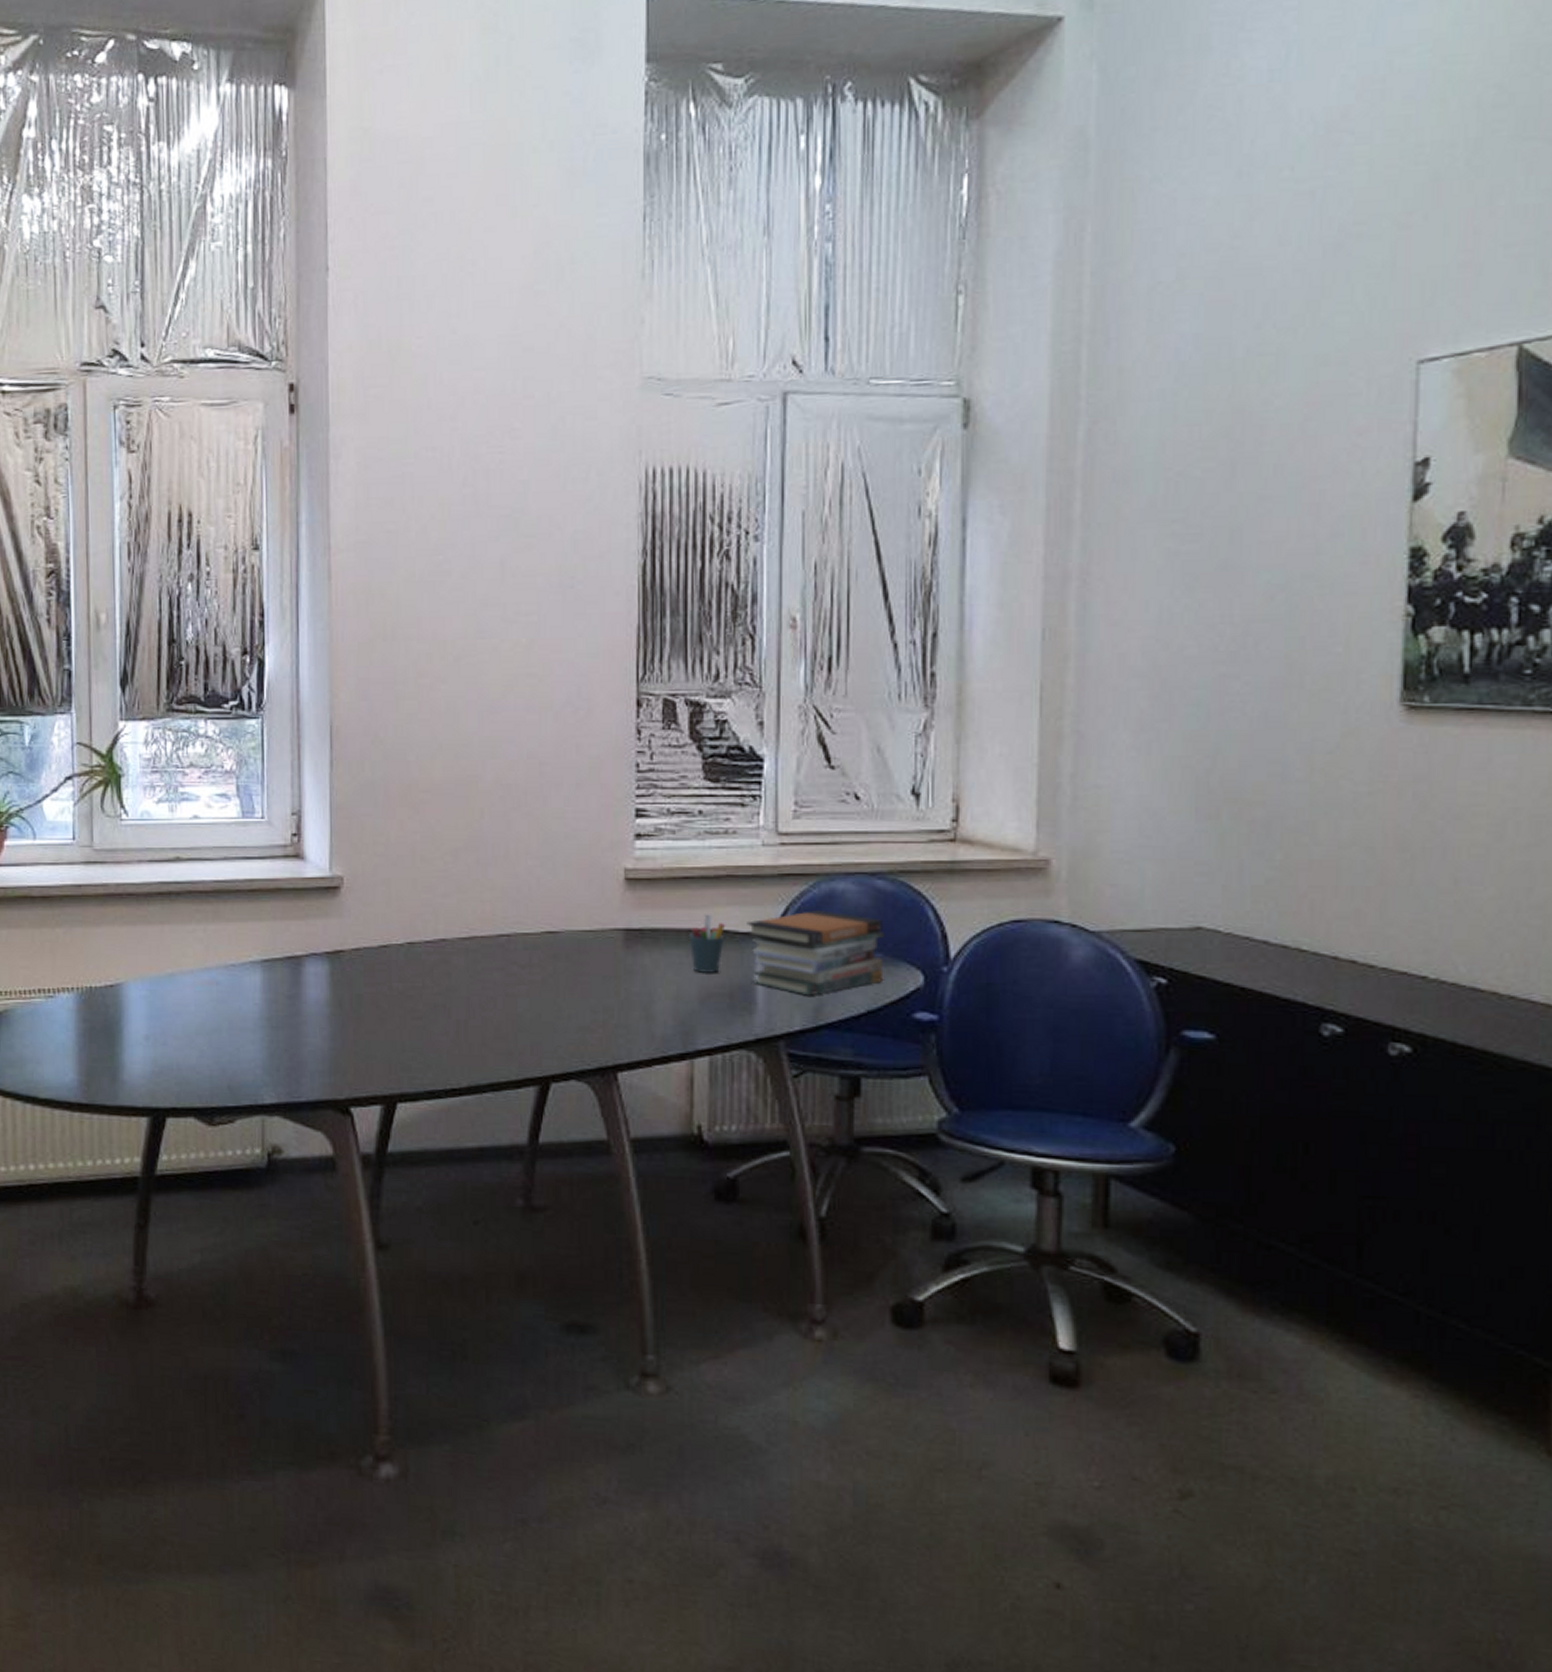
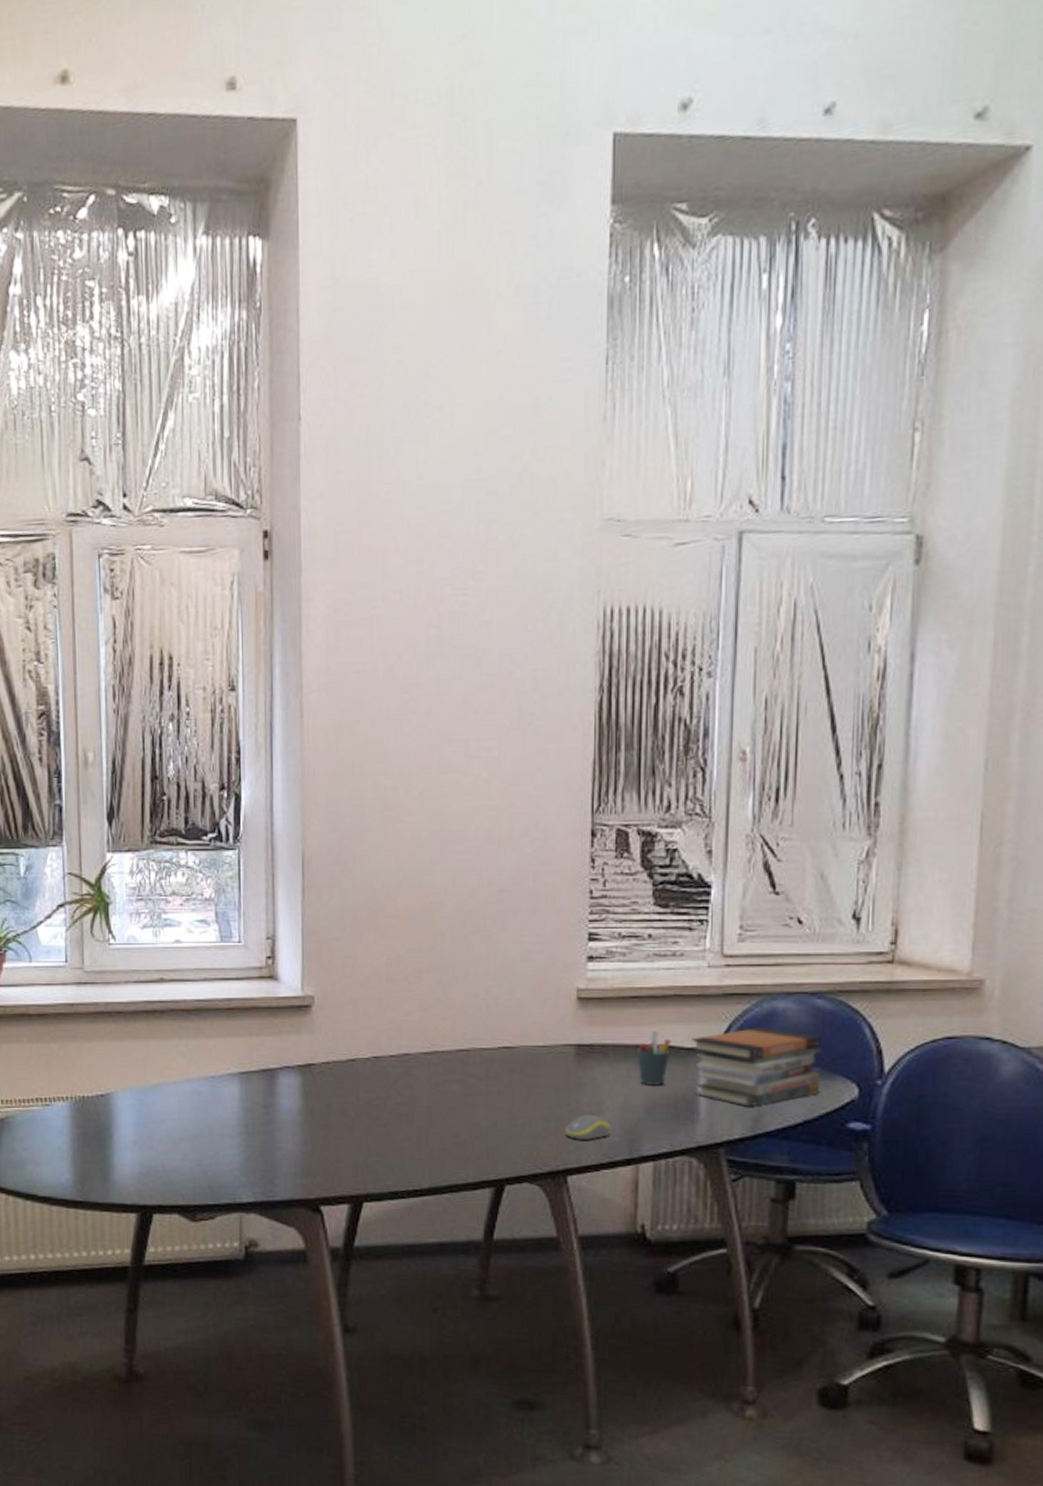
computer mouse: none [615,1004,662,1033] -> present [565,1114,610,1140]

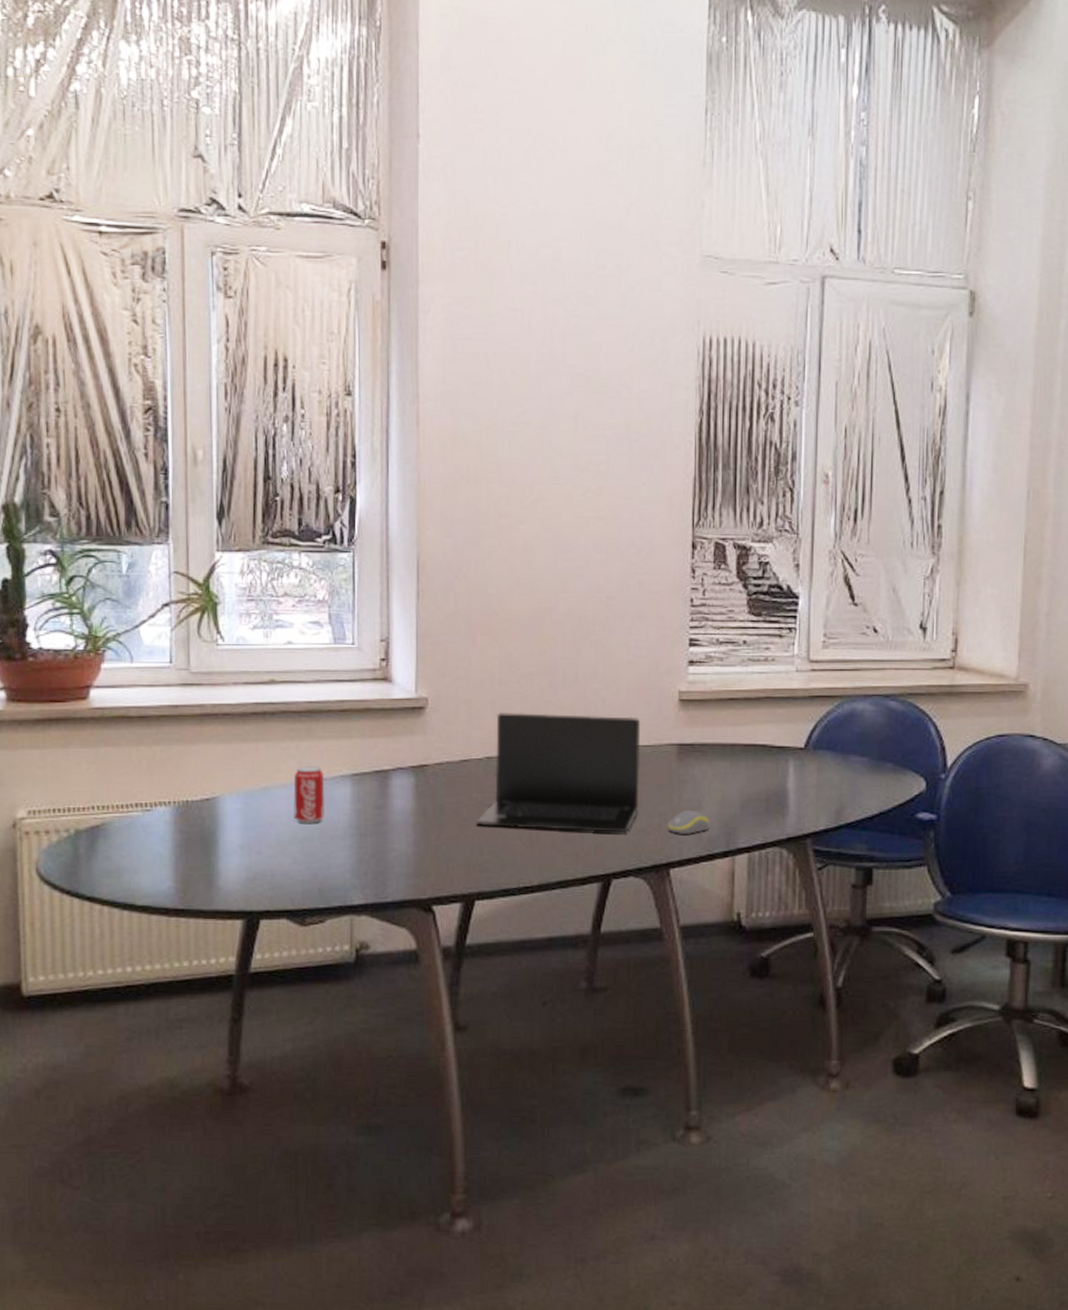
beverage can: none [183,1064,214,1121] -> present [293,766,326,823]
laptop: none [364,1011,536,1137] -> present [477,713,641,832]
pen holder: present [636,1031,672,1085] -> none [733,730,765,781]
book stack: present [690,1028,823,1107] -> none [780,727,896,800]

